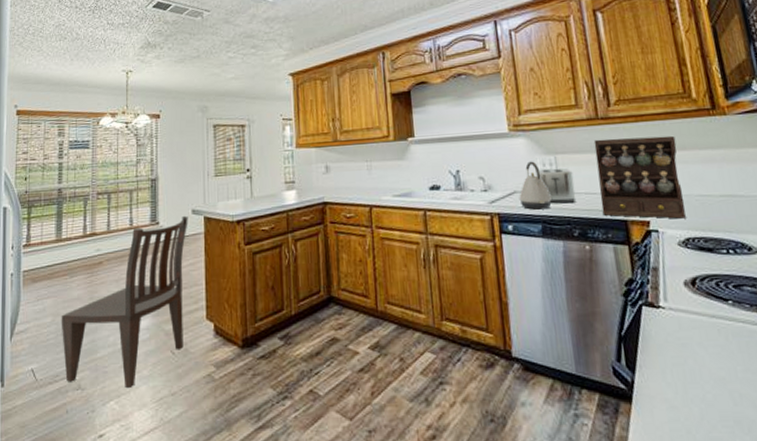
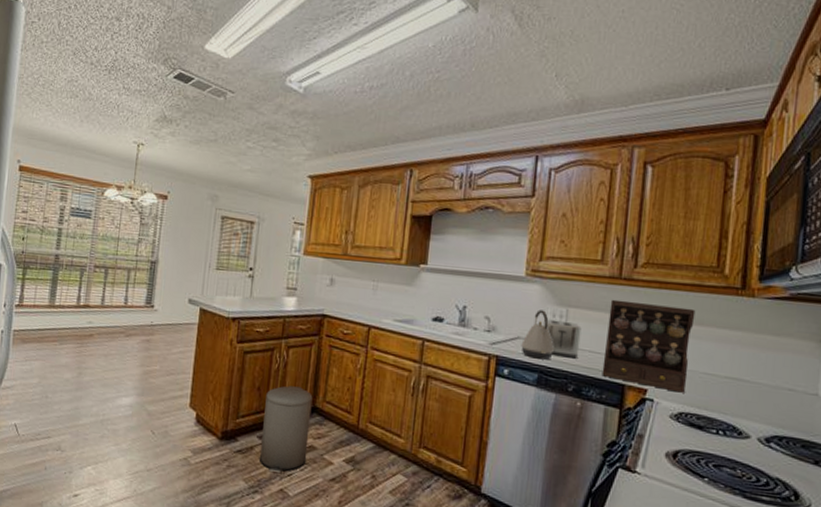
dining chair: present [61,215,188,387] -> none [46,303,184,457]
pedal bin: none [281,279,332,374] -> present [260,386,313,474]

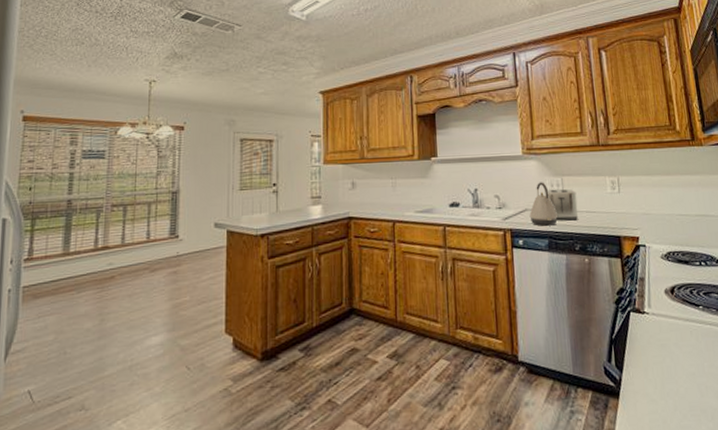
pedal bin: present [260,386,313,474] -> none [303,291,351,385]
spice rack: present [601,299,696,393] -> none [595,162,668,235]

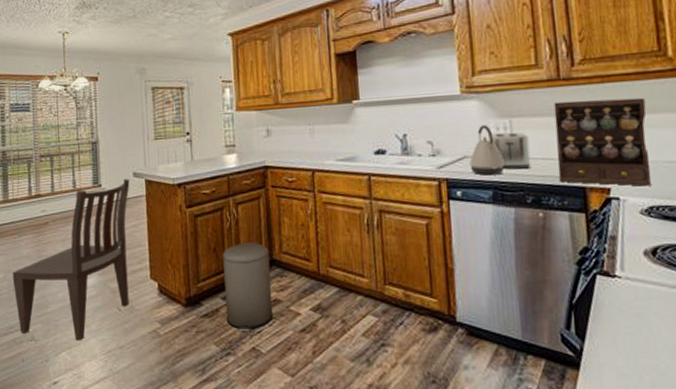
dining chair: none [64,229,210,406] -> present [12,178,130,340]
pedal bin: none [303,291,351,385] -> present [223,242,274,332]
spice rack: none [595,162,668,235] -> present [553,97,651,186]

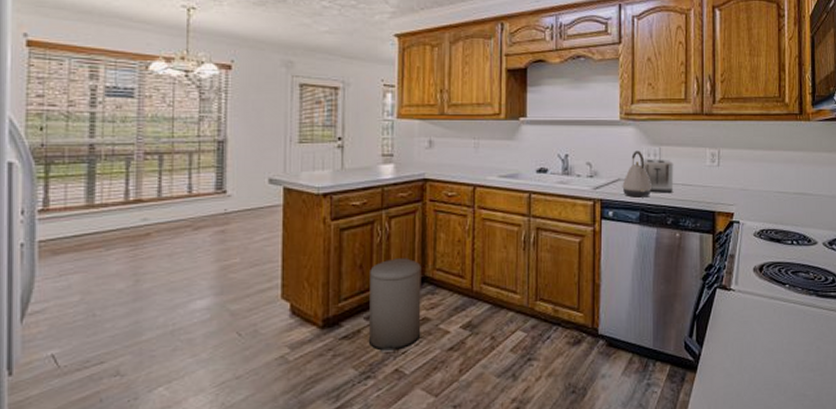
dining chair: present [12,178,130,340] -> none [93,184,264,372]
spice rack: present [553,97,651,186] -> none [695,134,766,212]

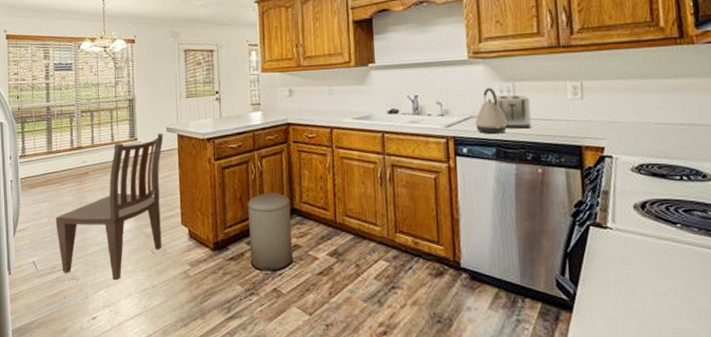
dining chair: none [93,184,264,372] -> present [55,132,163,280]

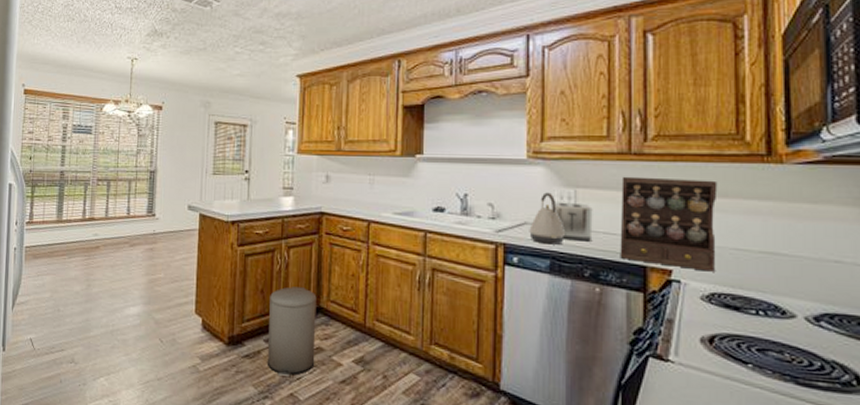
dining chair: present [55,132,163,280] -> none [58,210,184,367]
spice rack: none [553,64,642,146] -> present [620,176,718,272]

